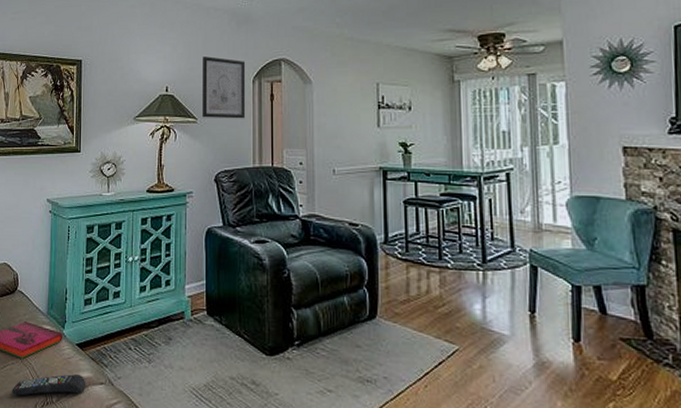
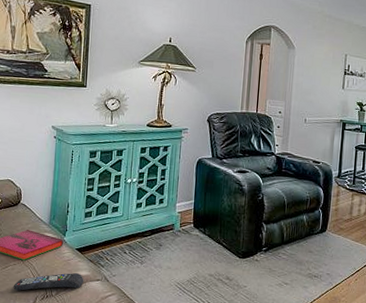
wall art: present [202,56,246,119] -> none [201,16,242,72]

